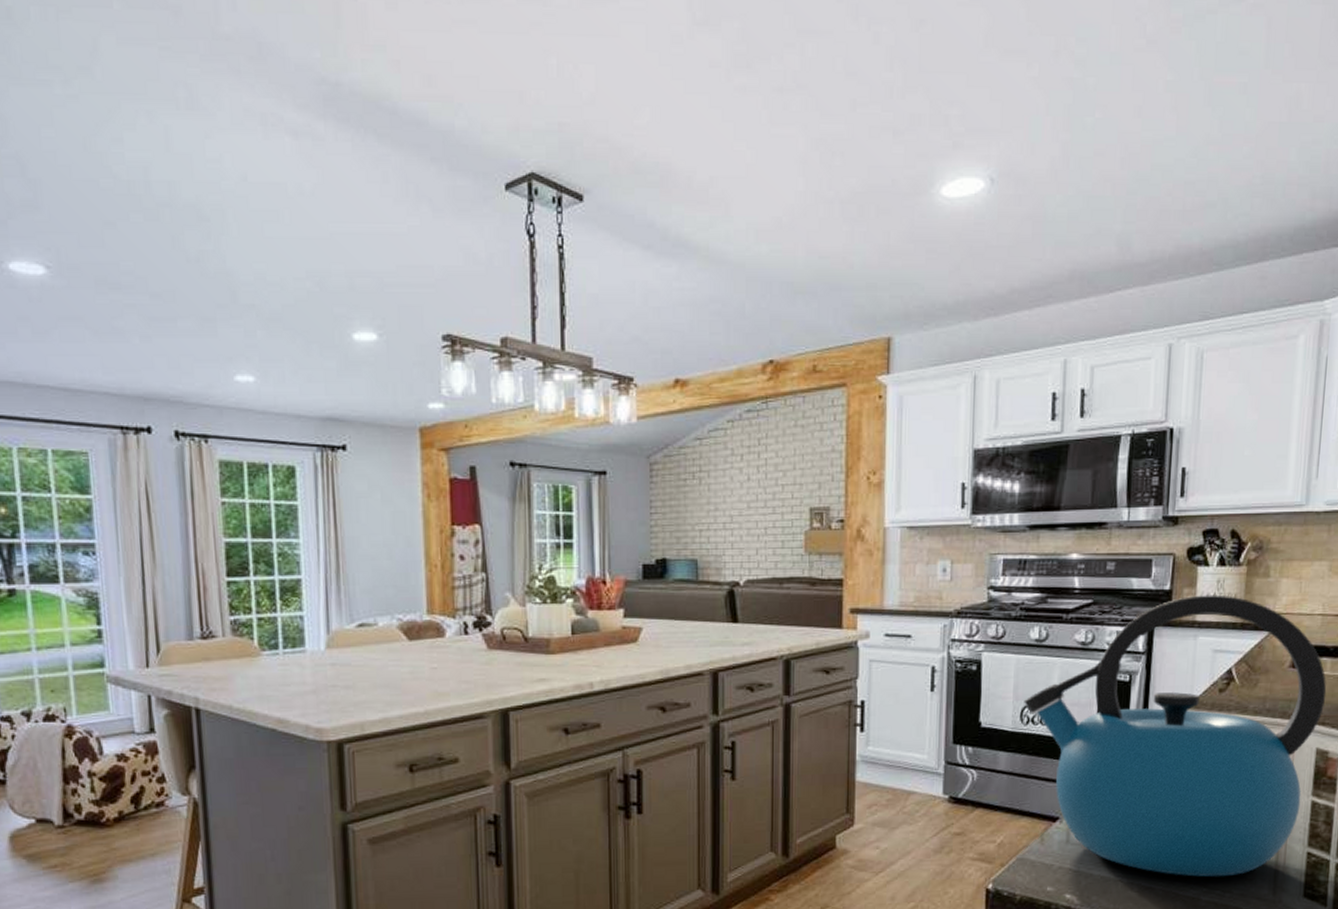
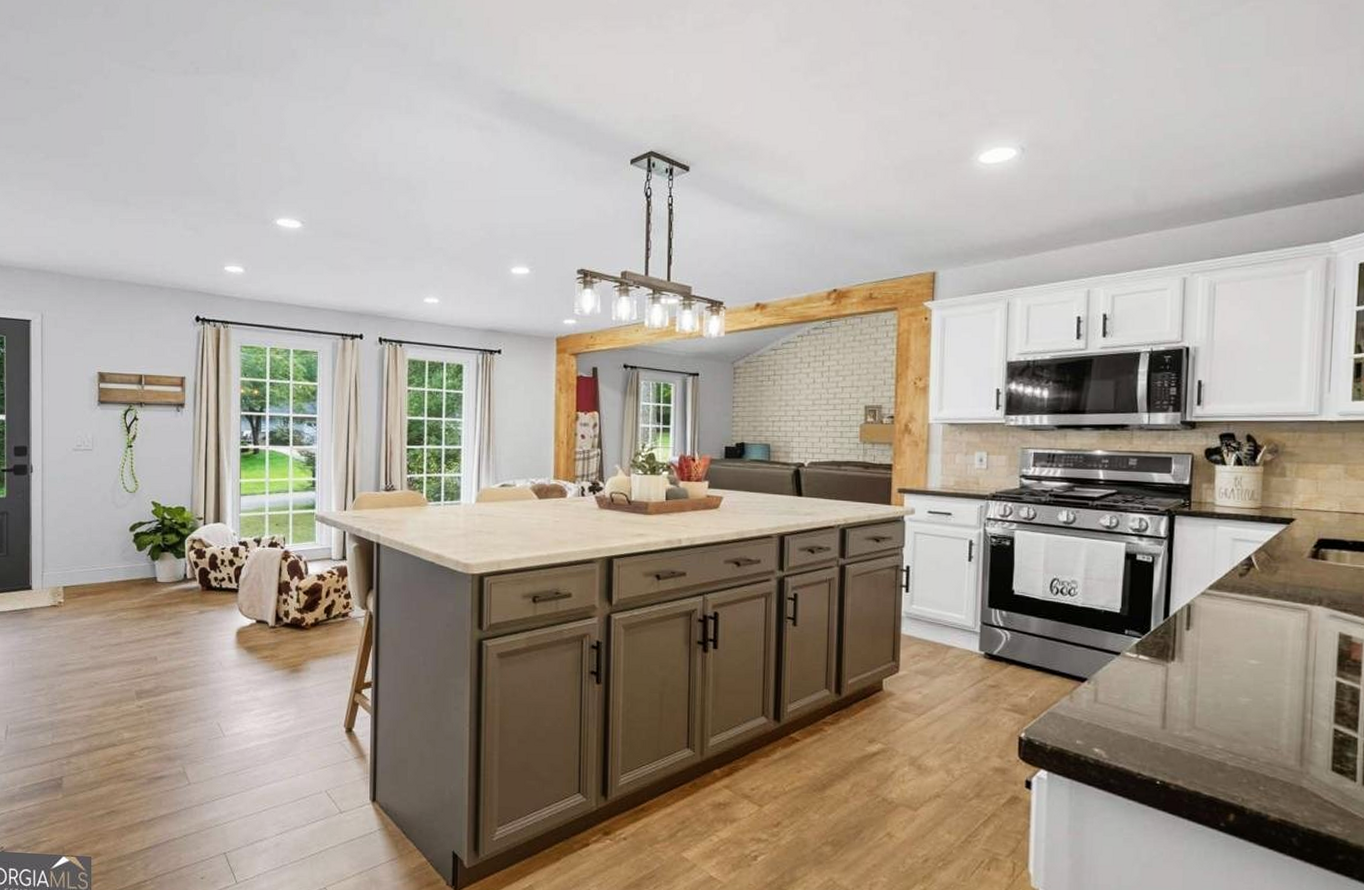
kettle: present [1023,594,1327,878] -> none [1053,490,1347,745]

